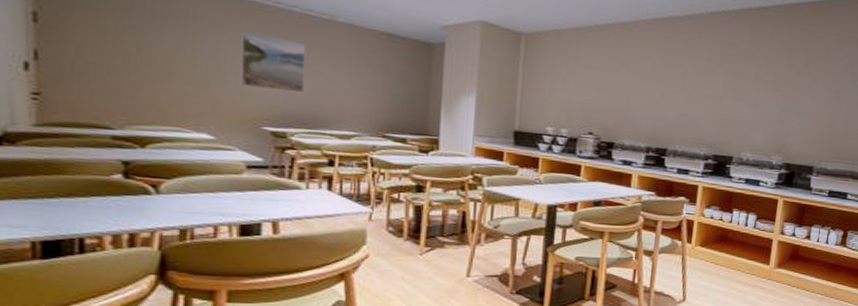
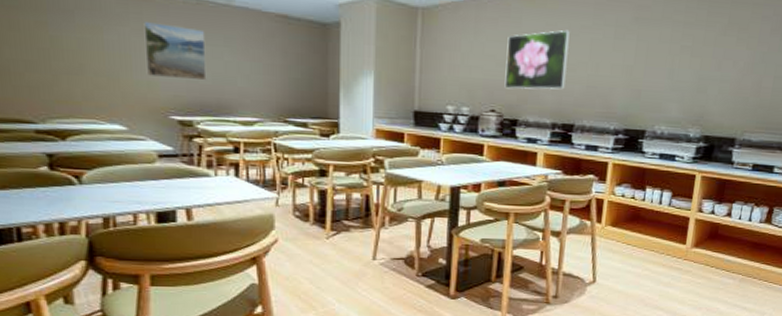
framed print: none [602,61,664,116] -> present [504,29,570,90]

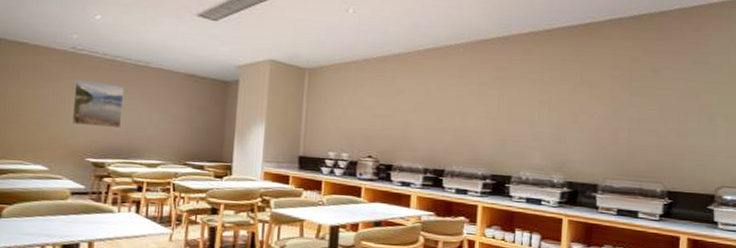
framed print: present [504,29,570,90] -> none [380,87,438,139]

